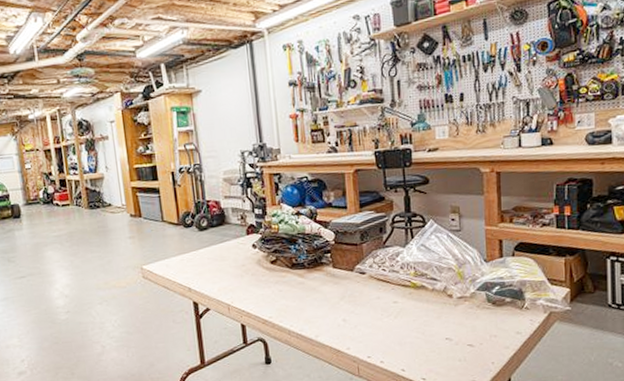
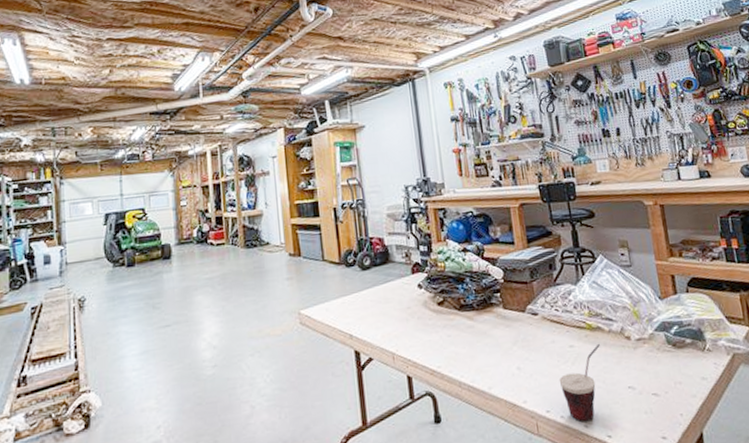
cup: none [381,301,422,366] -> present [559,344,600,421]

